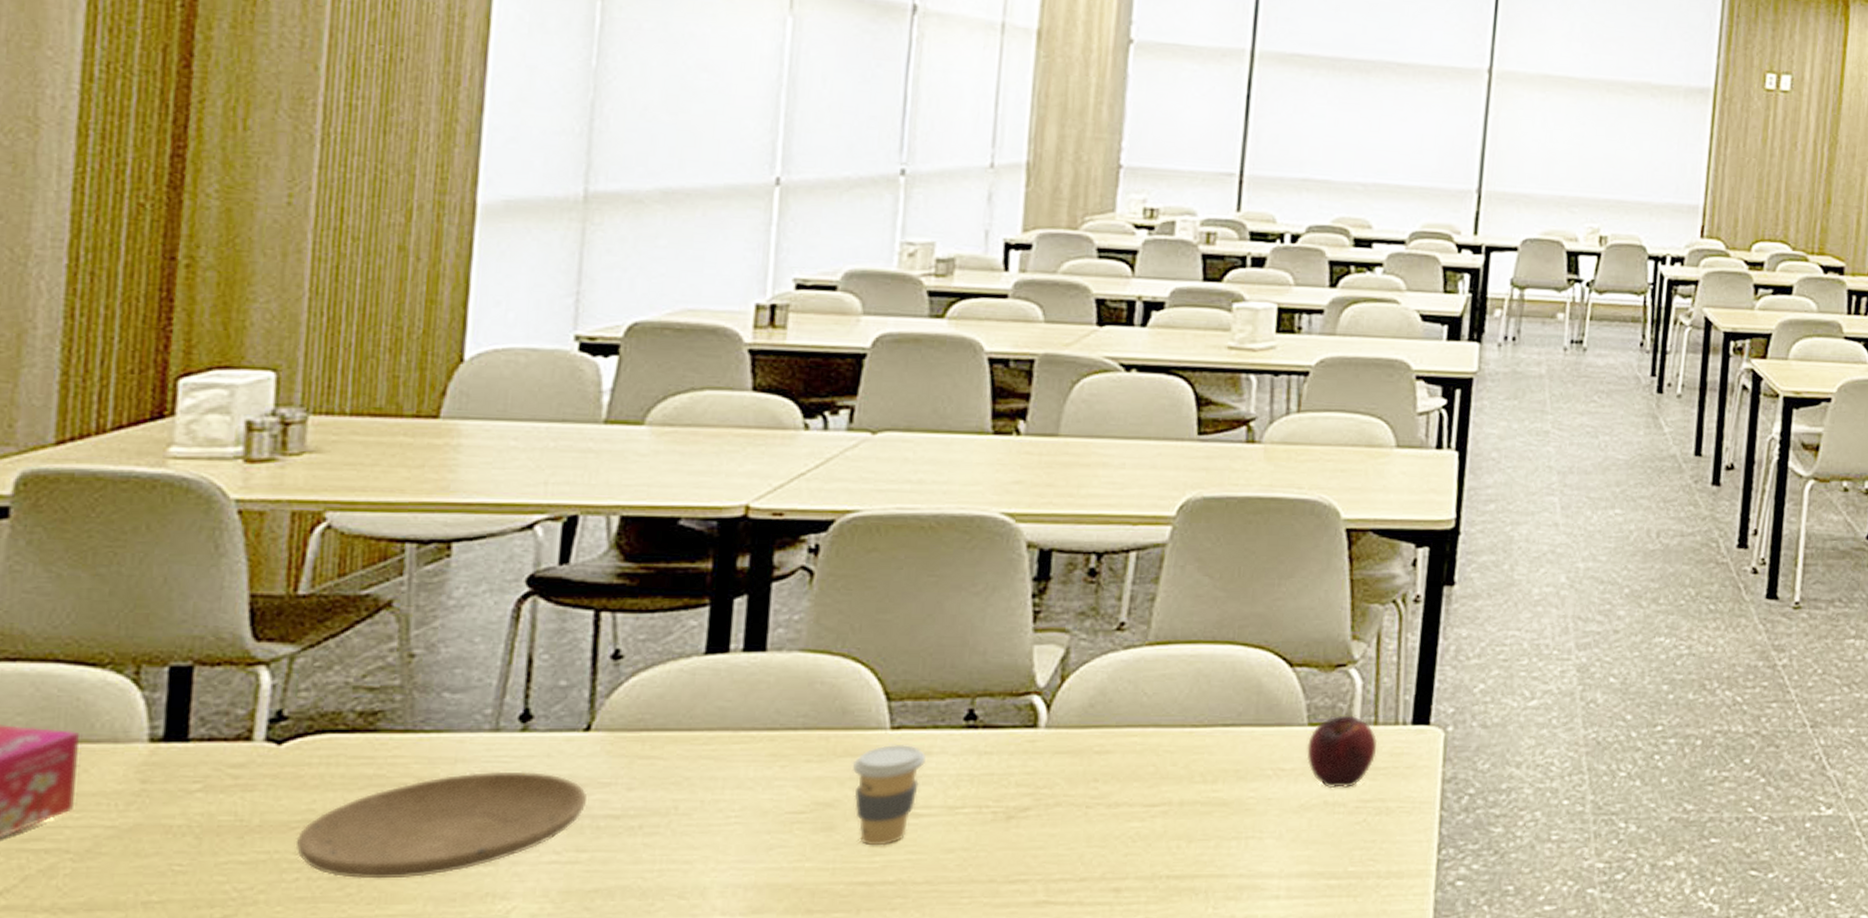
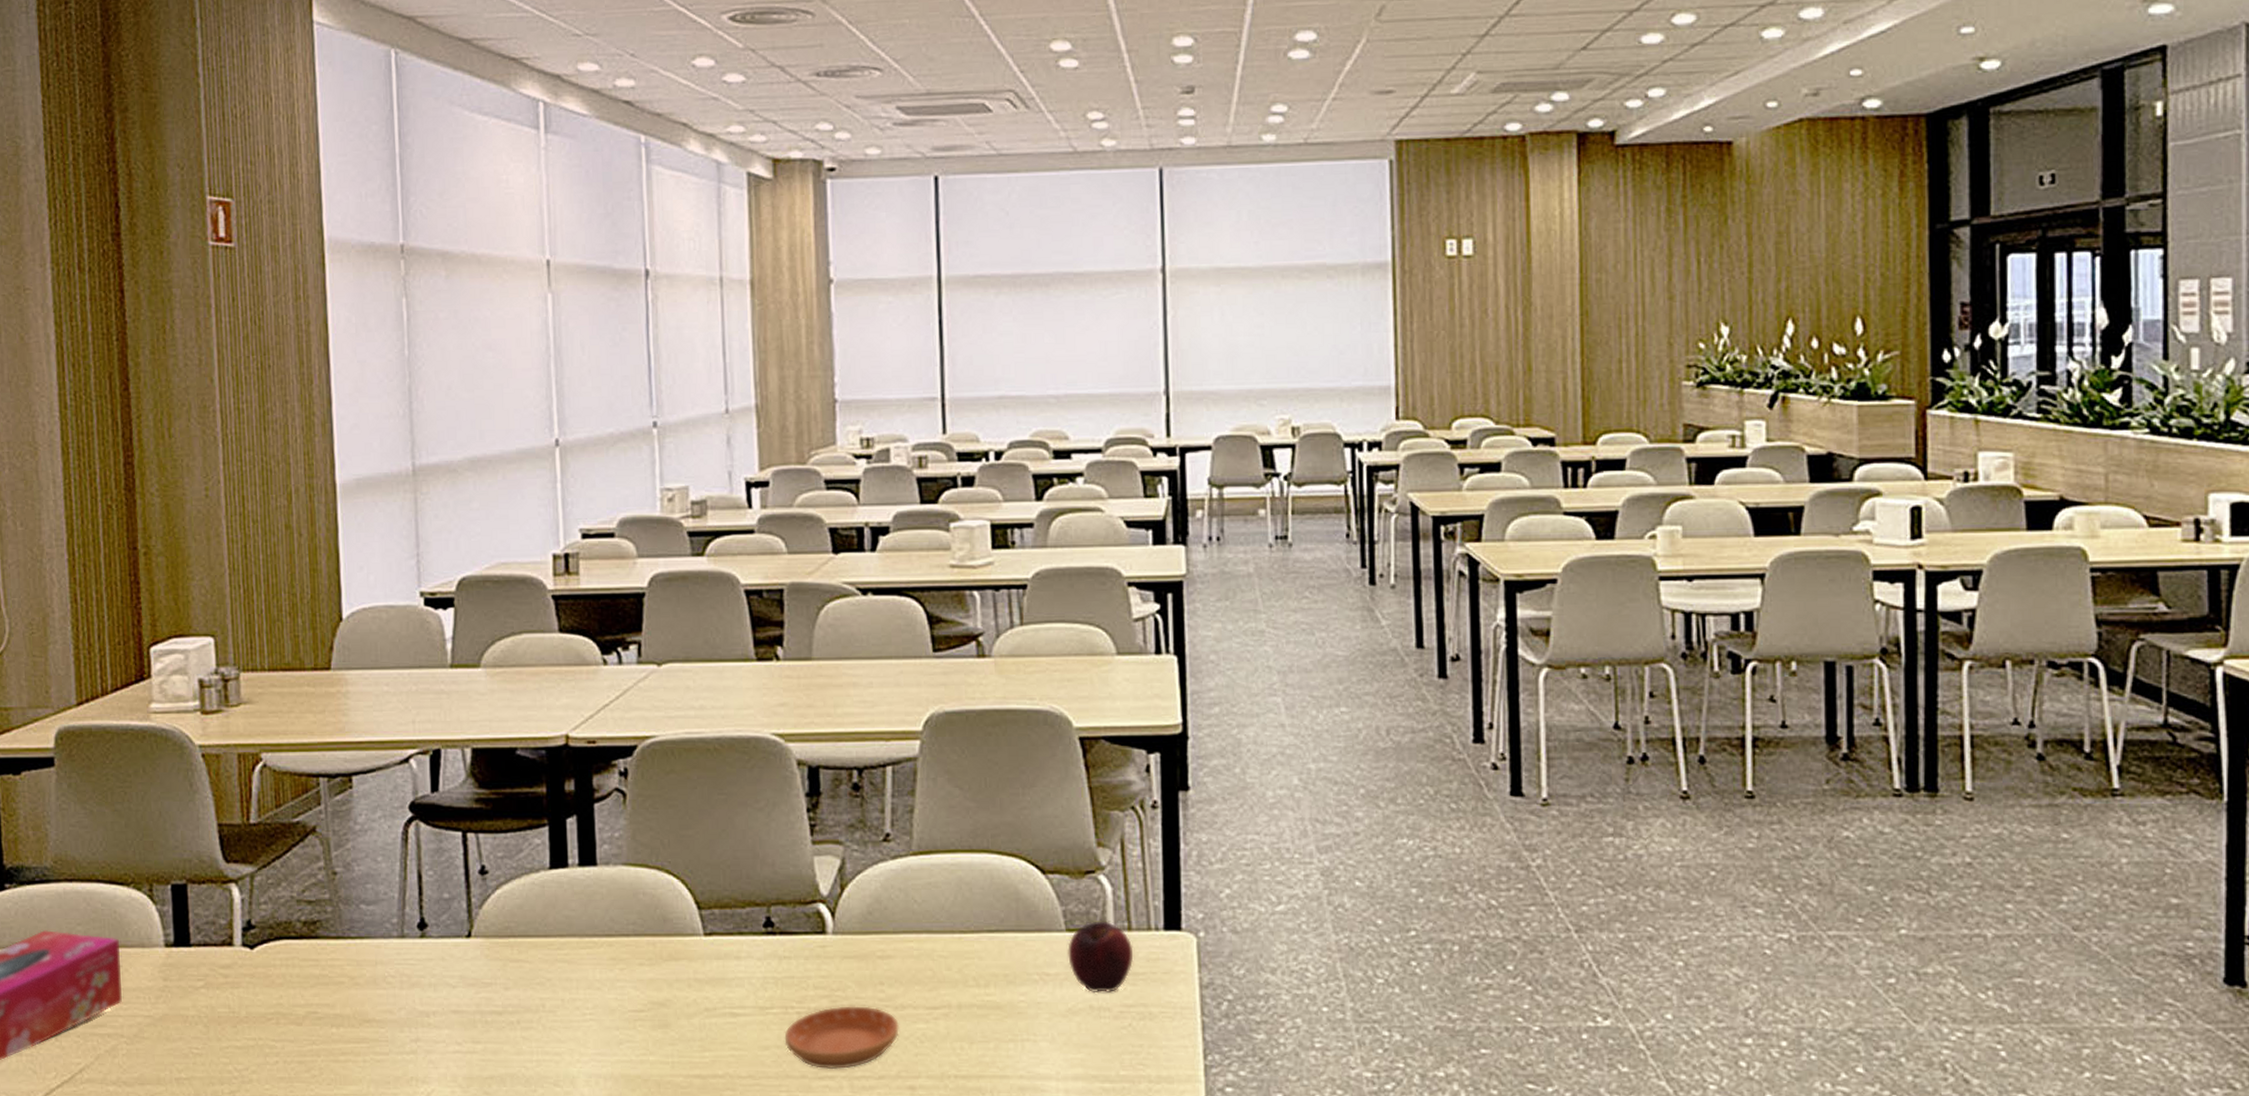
plate: present [295,771,588,879] -> none [272,972,476,1064]
coffee cup: present [851,744,927,846] -> none [676,949,737,1042]
saucer: none [973,804,1112,872] -> present [784,1006,900,1069]

